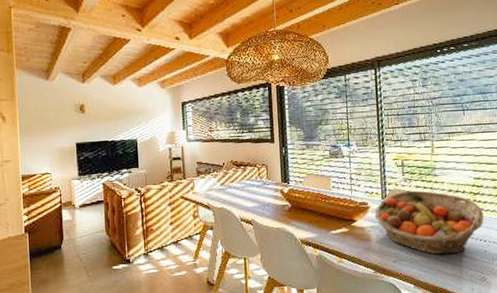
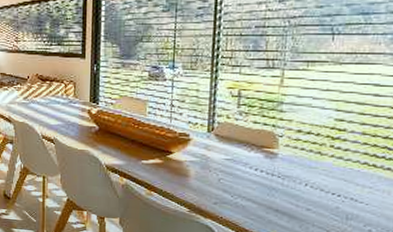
fruit basket: present [374,190,484,255] -> none [196,126,343,206]

